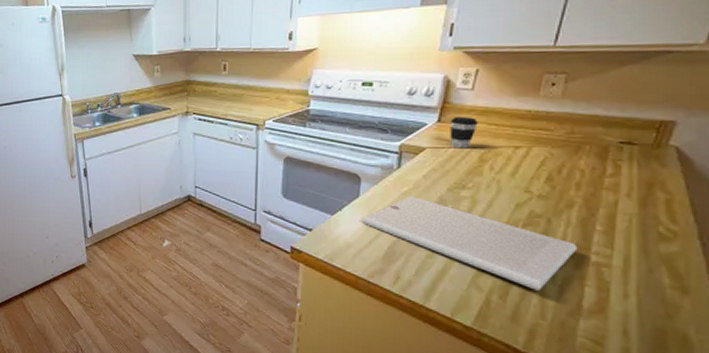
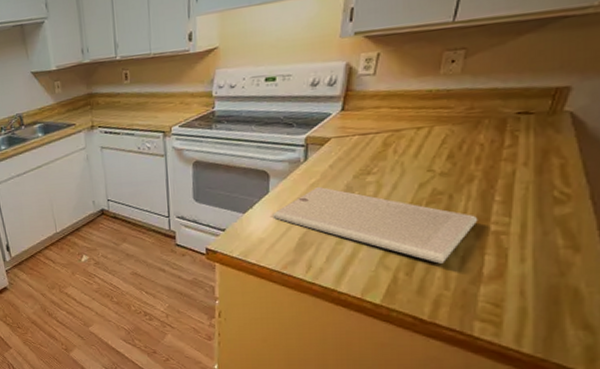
coffee cup: present [450,117,478,149] -> none [354,102,381,136]

